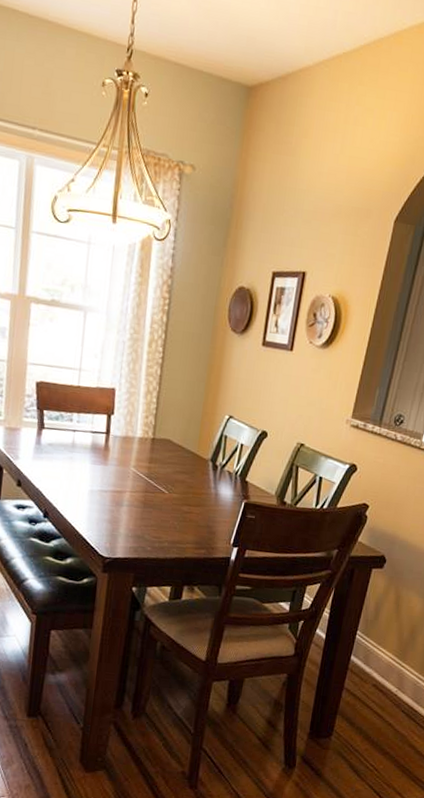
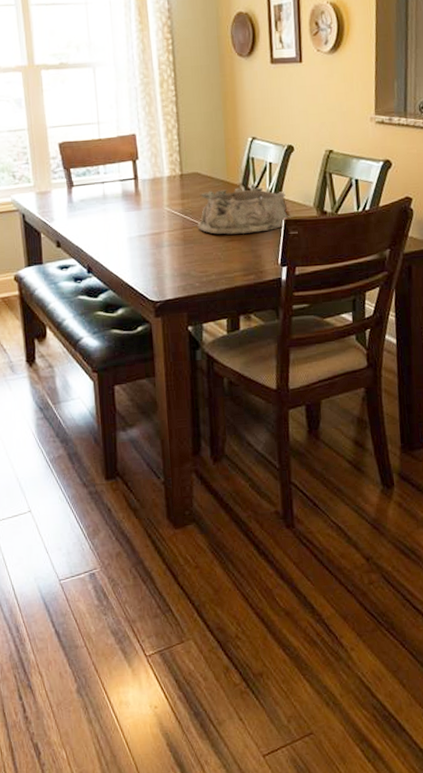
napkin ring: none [159,460,251,510] -> present [197,187,291,235]

